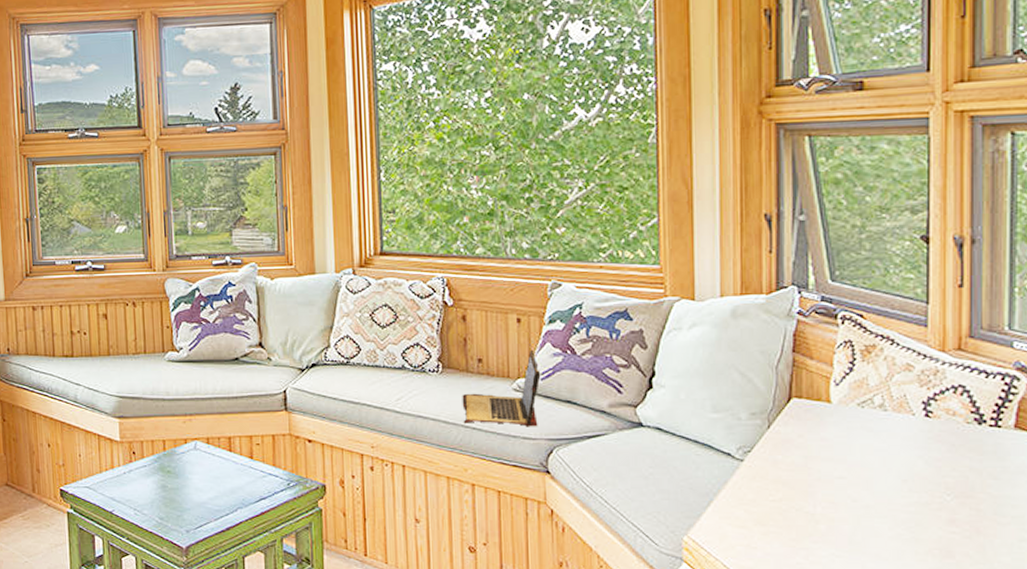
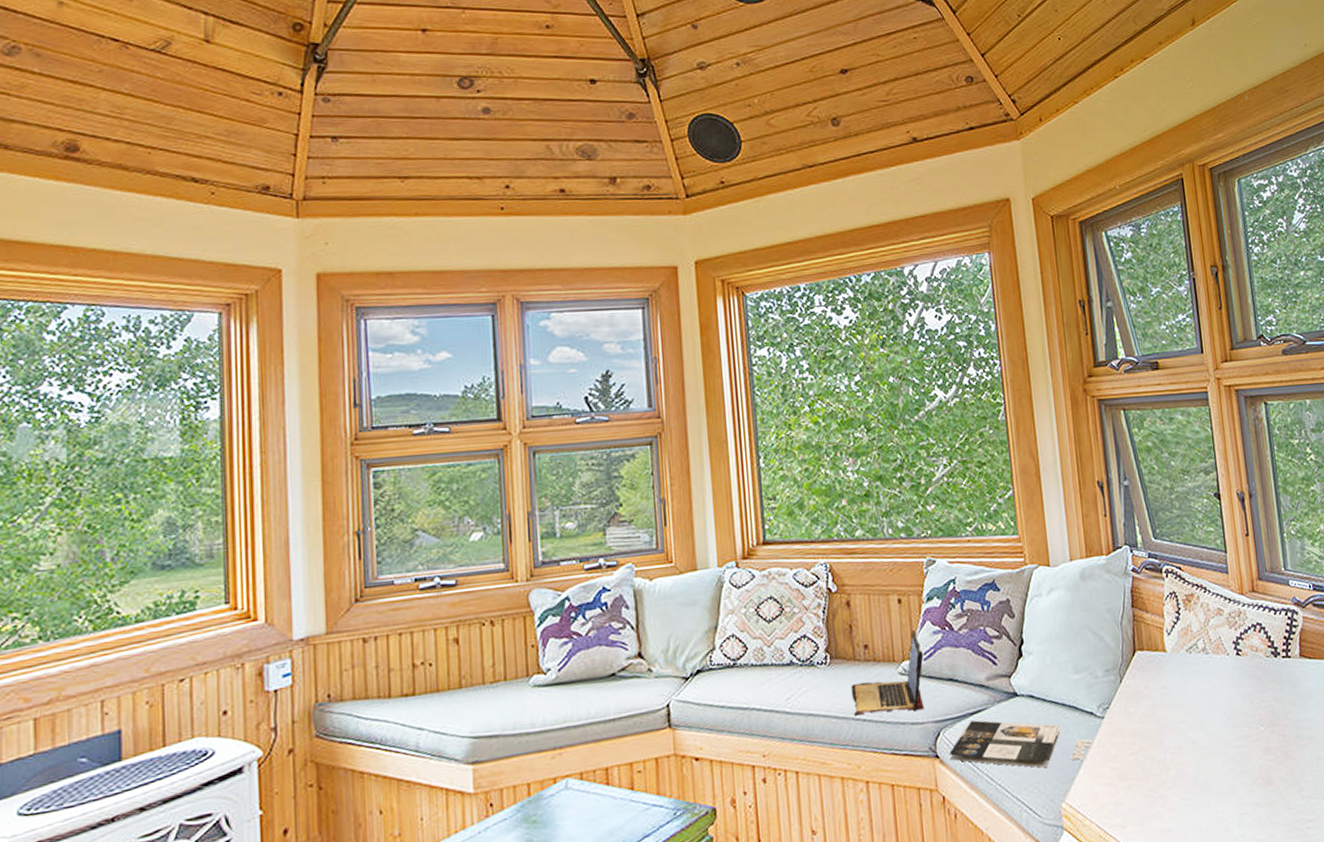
magazine: none [560,444,727,500] -> present [948,720,1093,768]

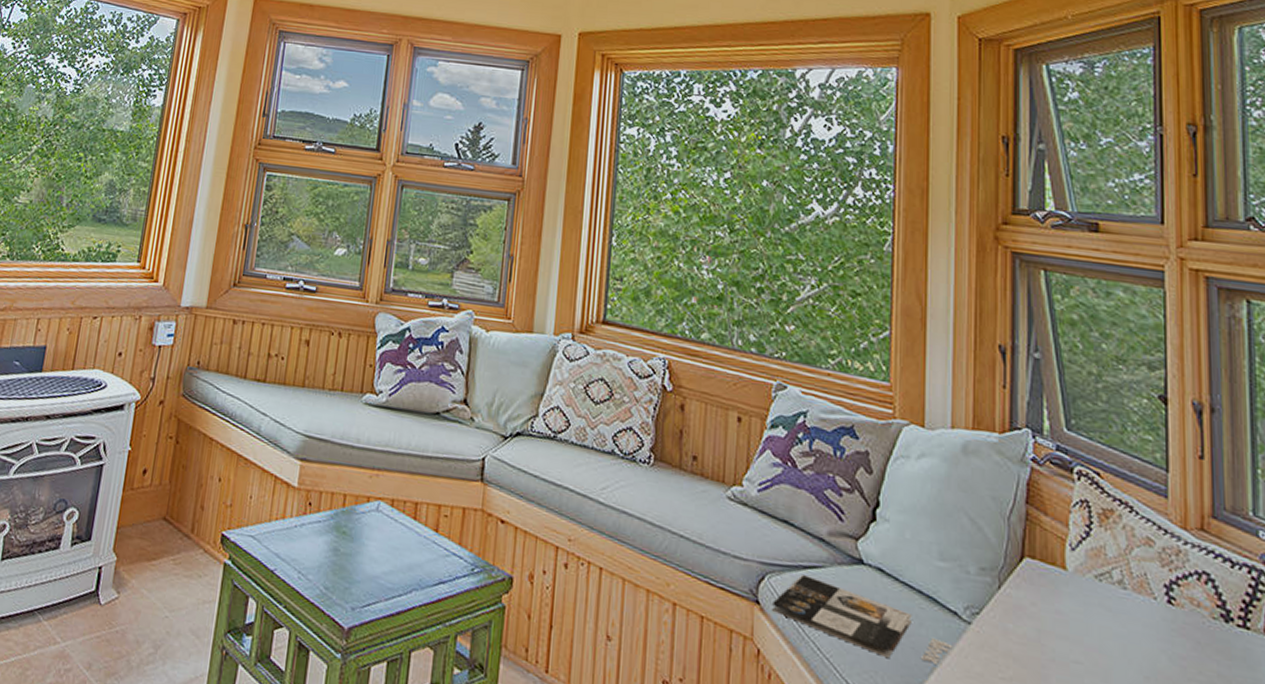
laptop: present [851,631,924,716] -> none [671,455,758,546]

